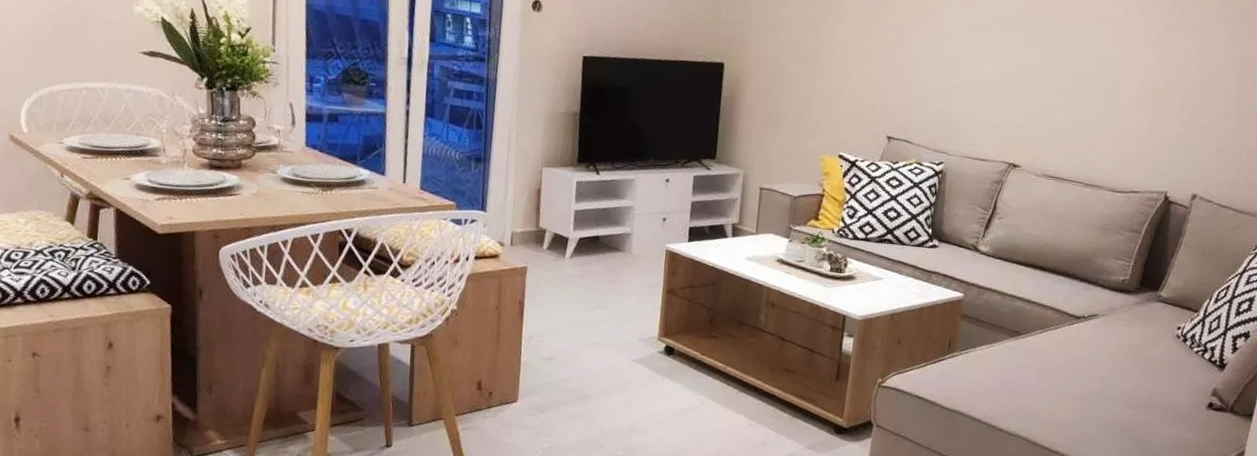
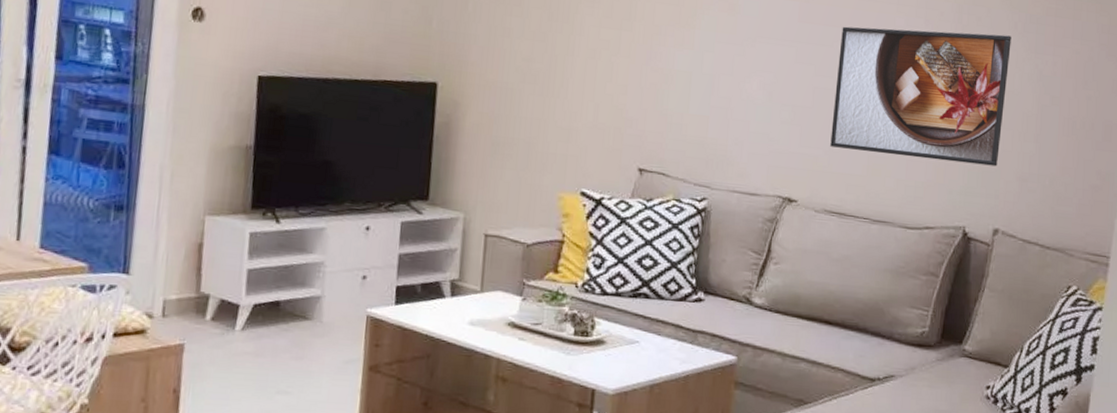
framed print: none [1051,17,1219,141] -> present [830,26,1012,167]

